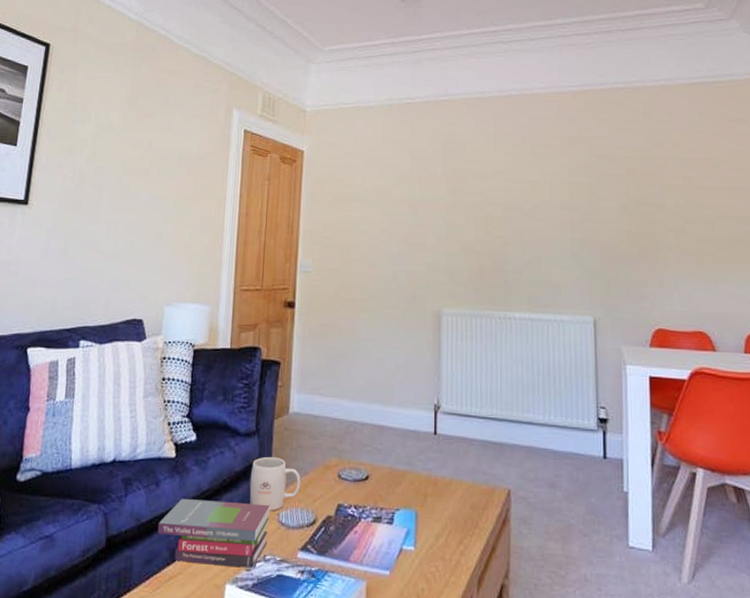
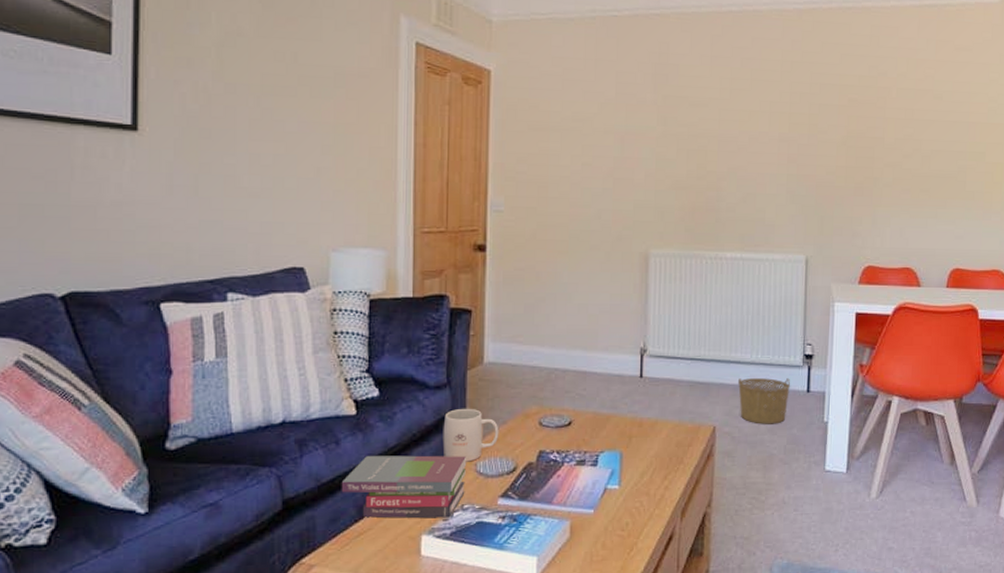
basket: none [531,440,586,491] -> present [737,378,791,424]

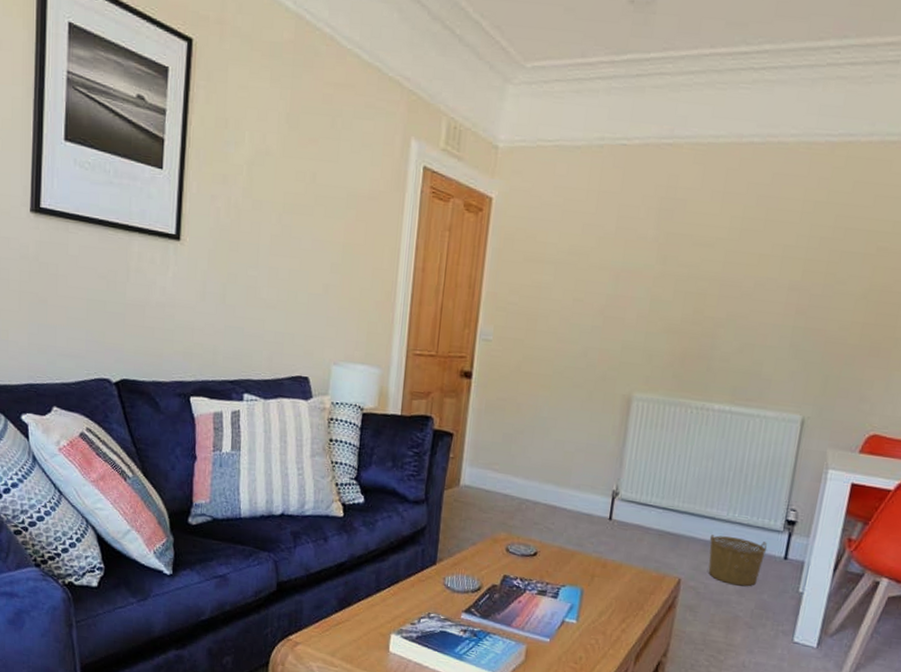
books: present [341,455,467,519] -> none [326,555,437,623]
mug: present [442,408,499,462] -> none [416,524,469,575]

